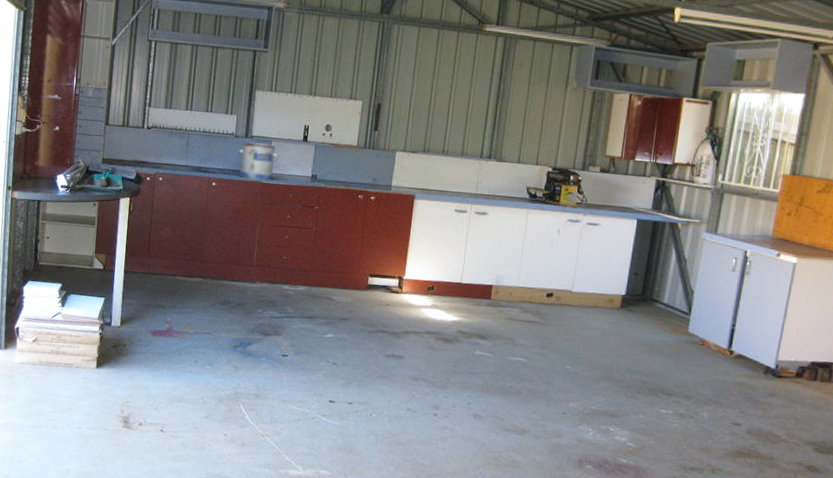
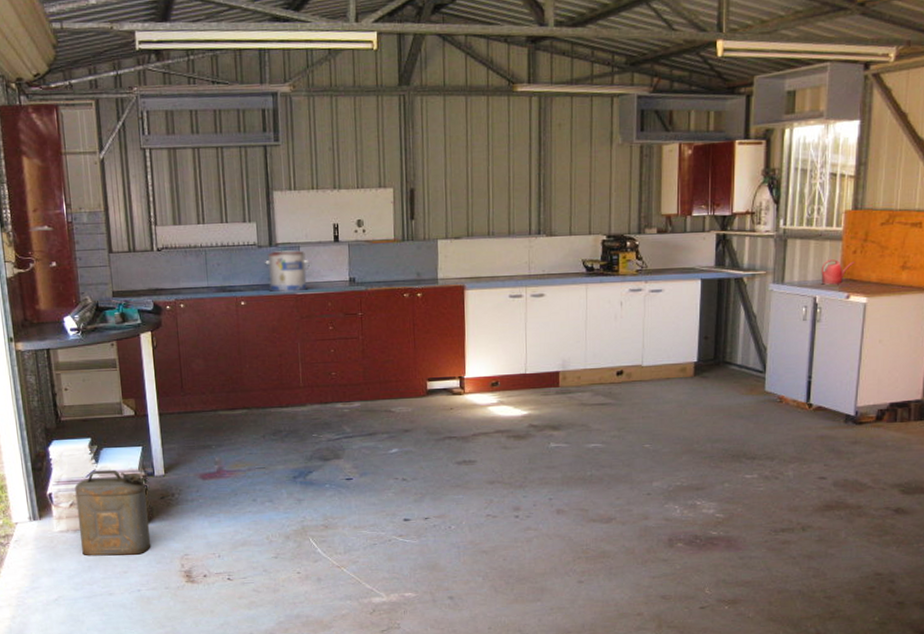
jerry can: none [36,313,102,395] -> present [75,469,151,556]
watering can: none [754,218,789,242] -> present [821,259,855,285]

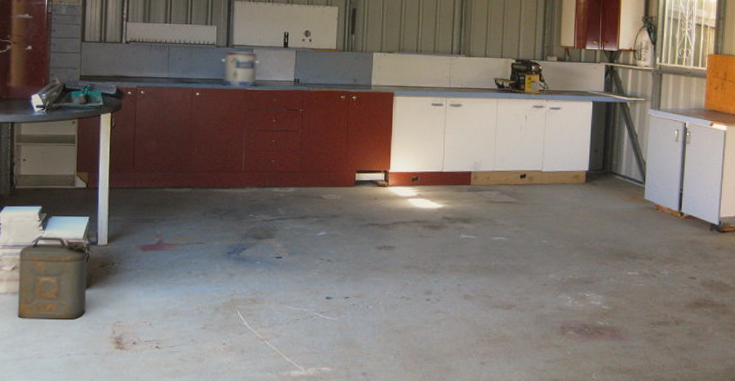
watering can: present [821,259,855,285] -> none [690,93,717,113]

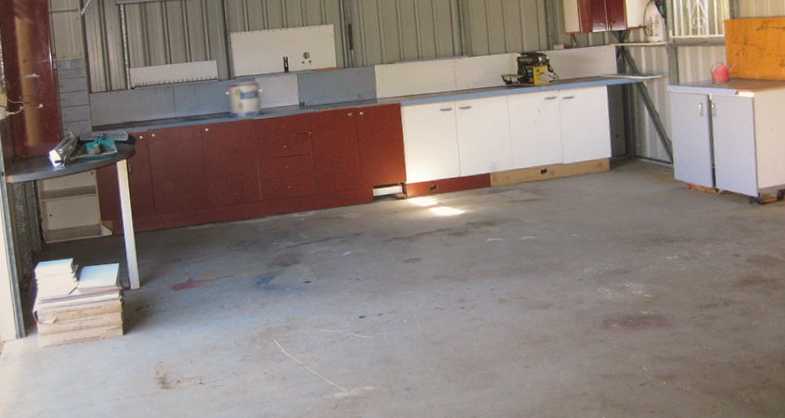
jerry can: present [17,237,88,320] -> none [58,286,128,369]
watering can: none [690,93,717,113] -> present [710,61,739,84]

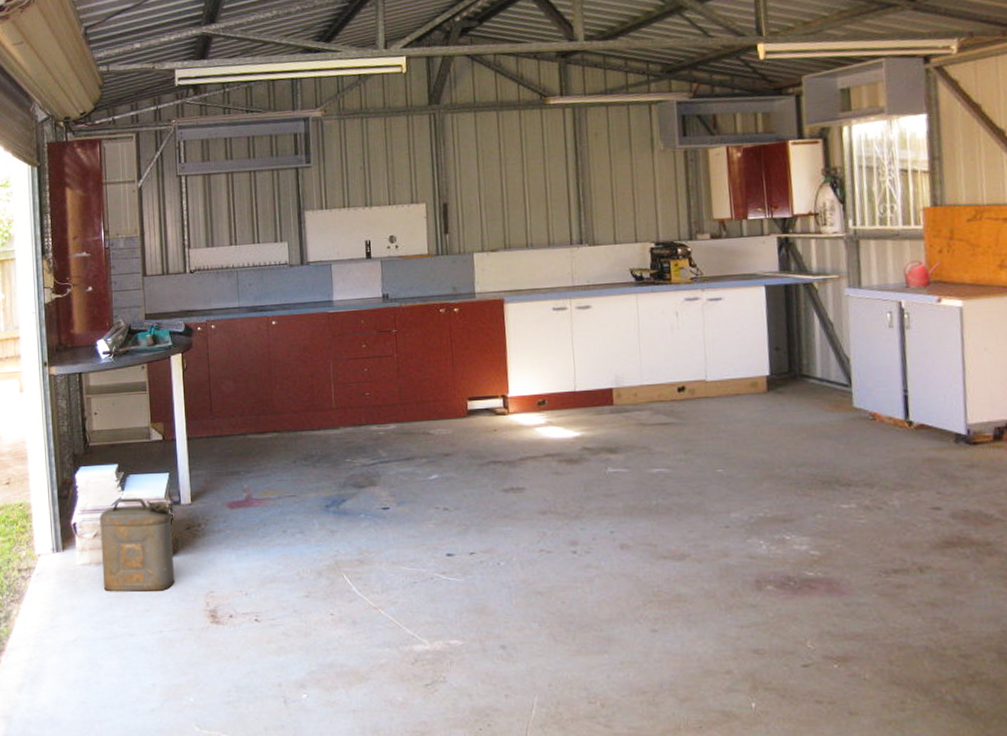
jerry can: none [58,286,128,369] -> present [99,497,175,592]
paint can: present [224,81,264,119] -> none [295,268,342,311]

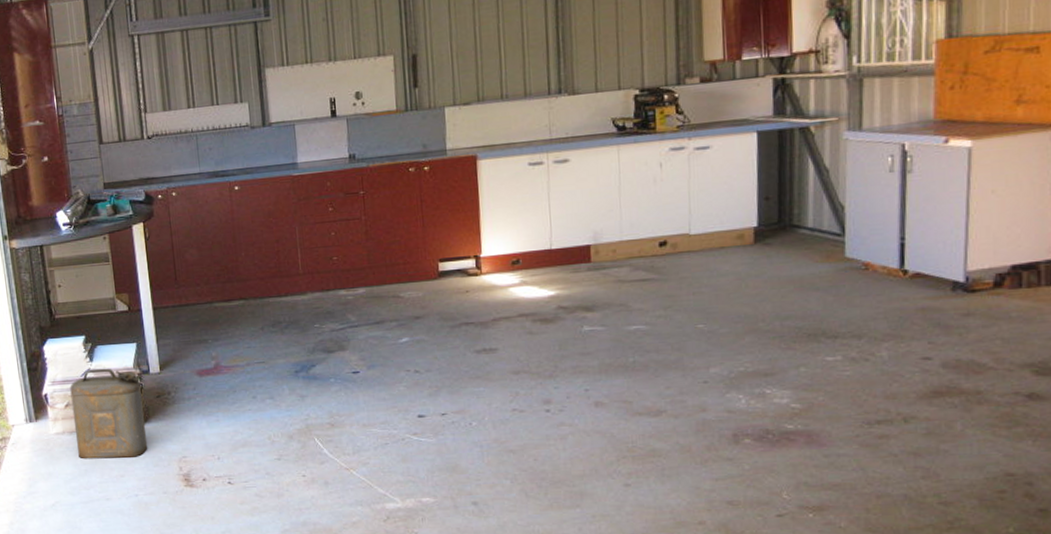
watering can: present [903,260,943,288] -> none [909,98,953,129]

